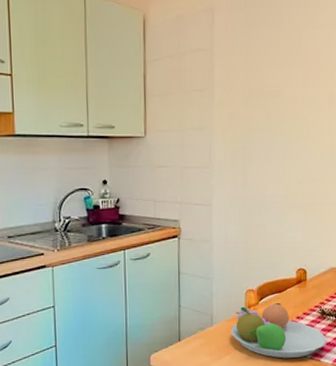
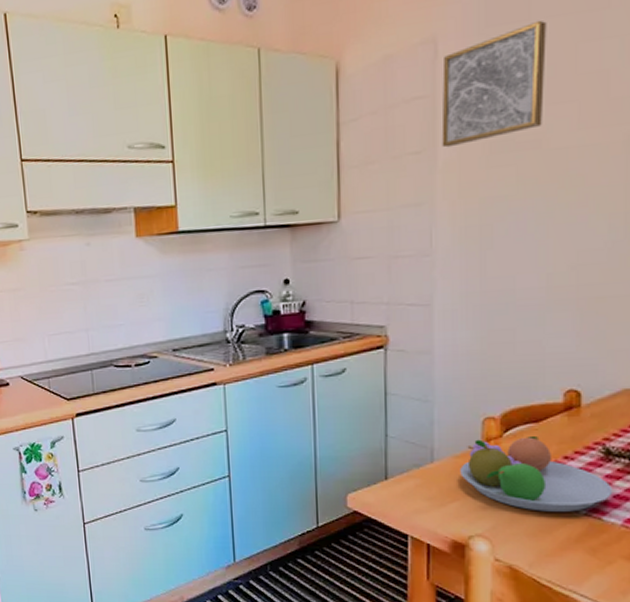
wall art: none [217,8,283,89] -> present [441,20,547,148]

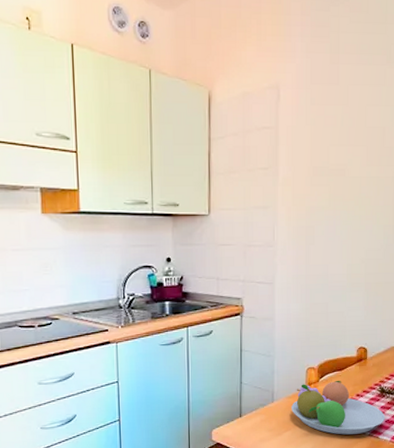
wall art: present [441,20,547,148] -> none [282,85,349,167]

